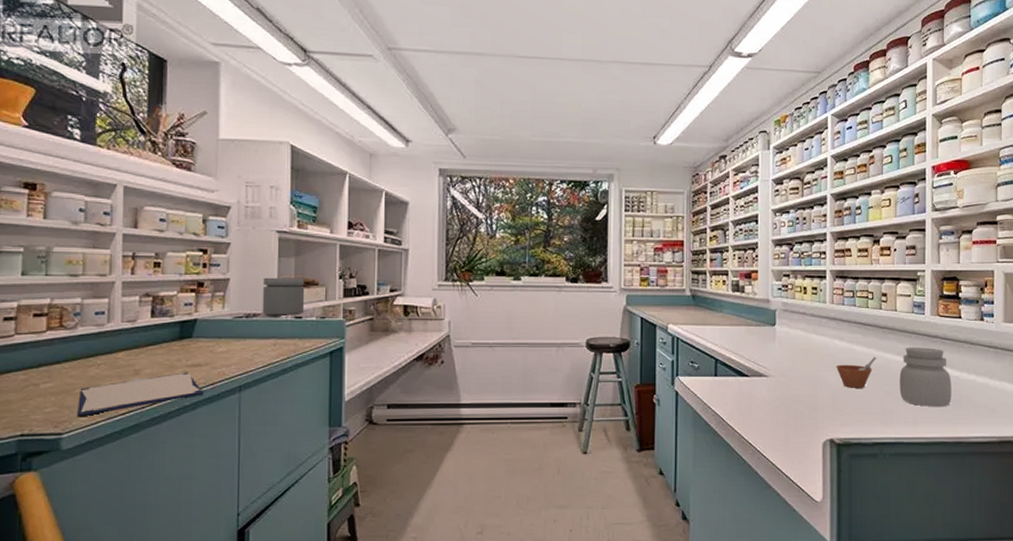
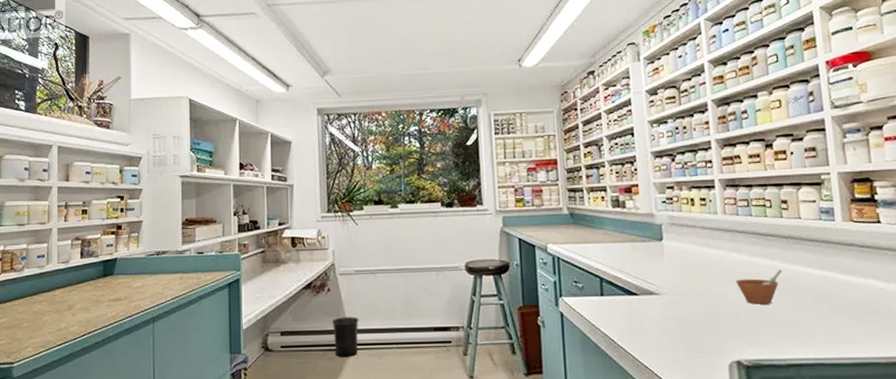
notepad: present [78,372,203,417] -> none [25,306,123,348]
jar: present [262,277,305,315] -> none [169,216,205,252]
waste bin: none [445,390,473,432] -> present [332,317,359,357]
jar: present [899,348,952,408] -> none [812,257,879,324]

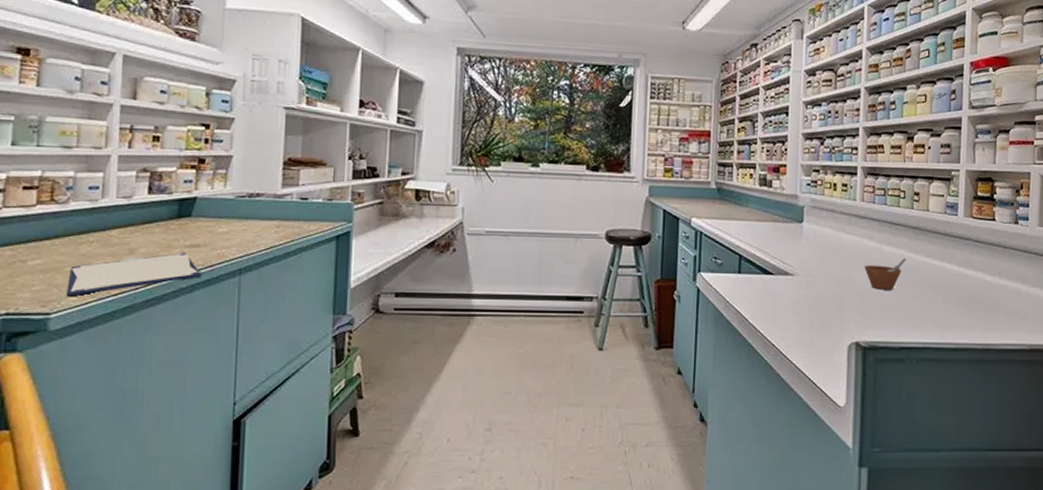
notepad: none [25,306,123,348] -> present [67,253,201,297]
waste bin: present [332,317,359,357] -> none [455,280,486,323]

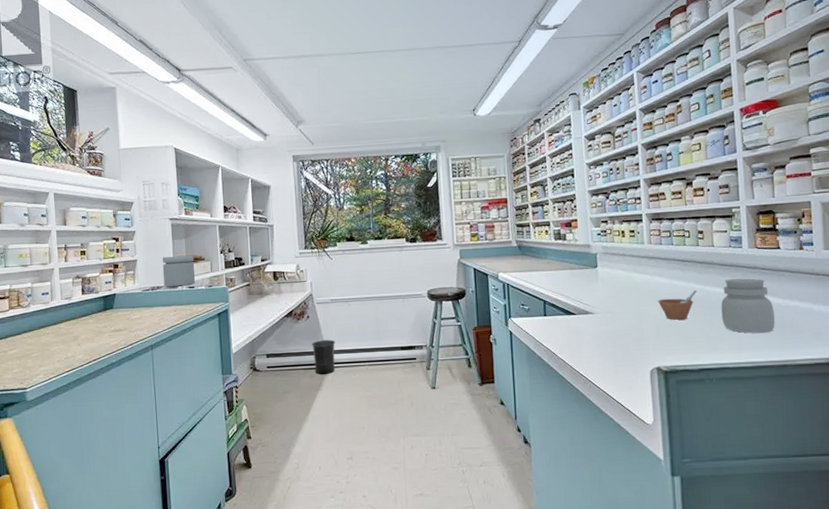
notepad: present [67,253,201,297] -> none [35,336,125,375]
jar: none [266,155,313,197] -> present [162,255,196,287]
waste bin: none [455,280,486,323] -> present [312,339,335,375]
jar: none [929,249,983,313] -> present [721,278,775,334]

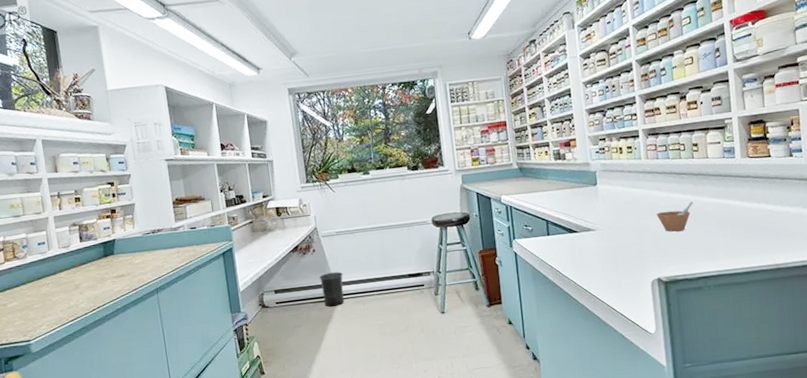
jar: present [162,255,196,287] -> none [160,195,197,230]
jar: present [721,278,775,334] -> none [716,187,768,240]

